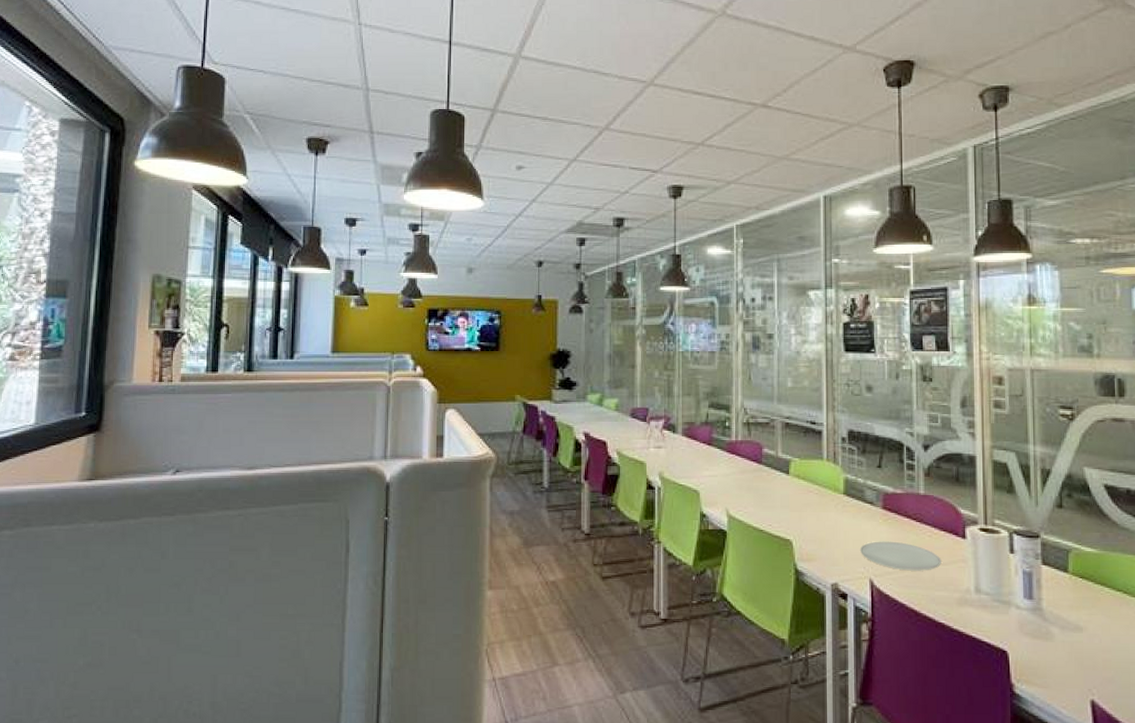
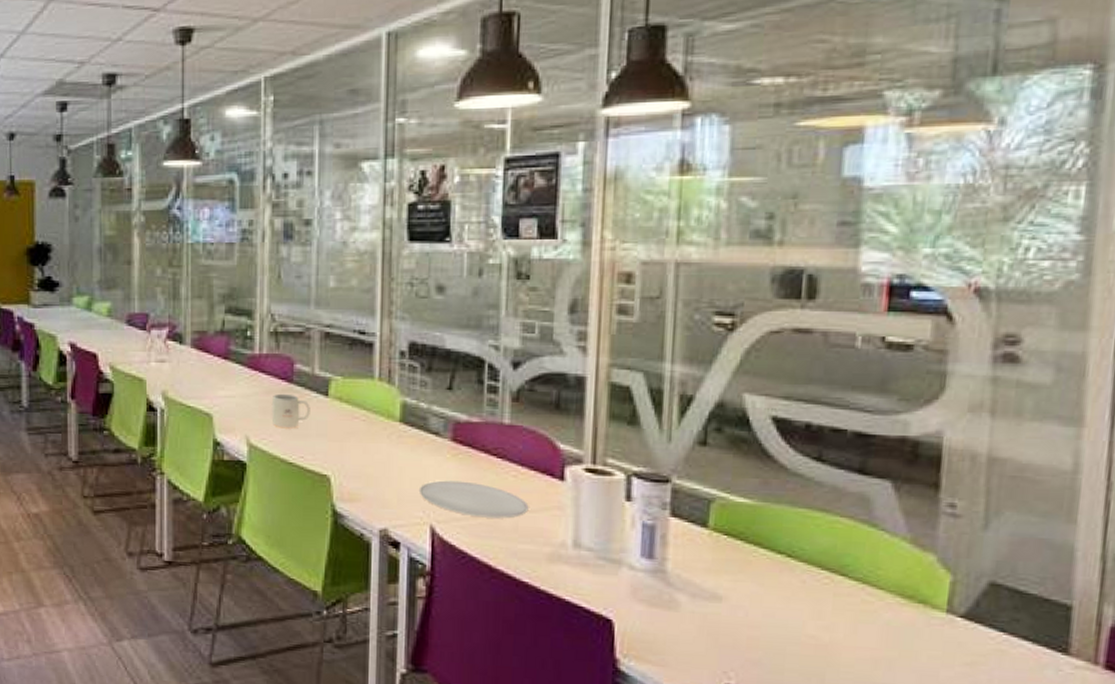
mug: none [745,473,776,502] -> present [271,393,310,429]

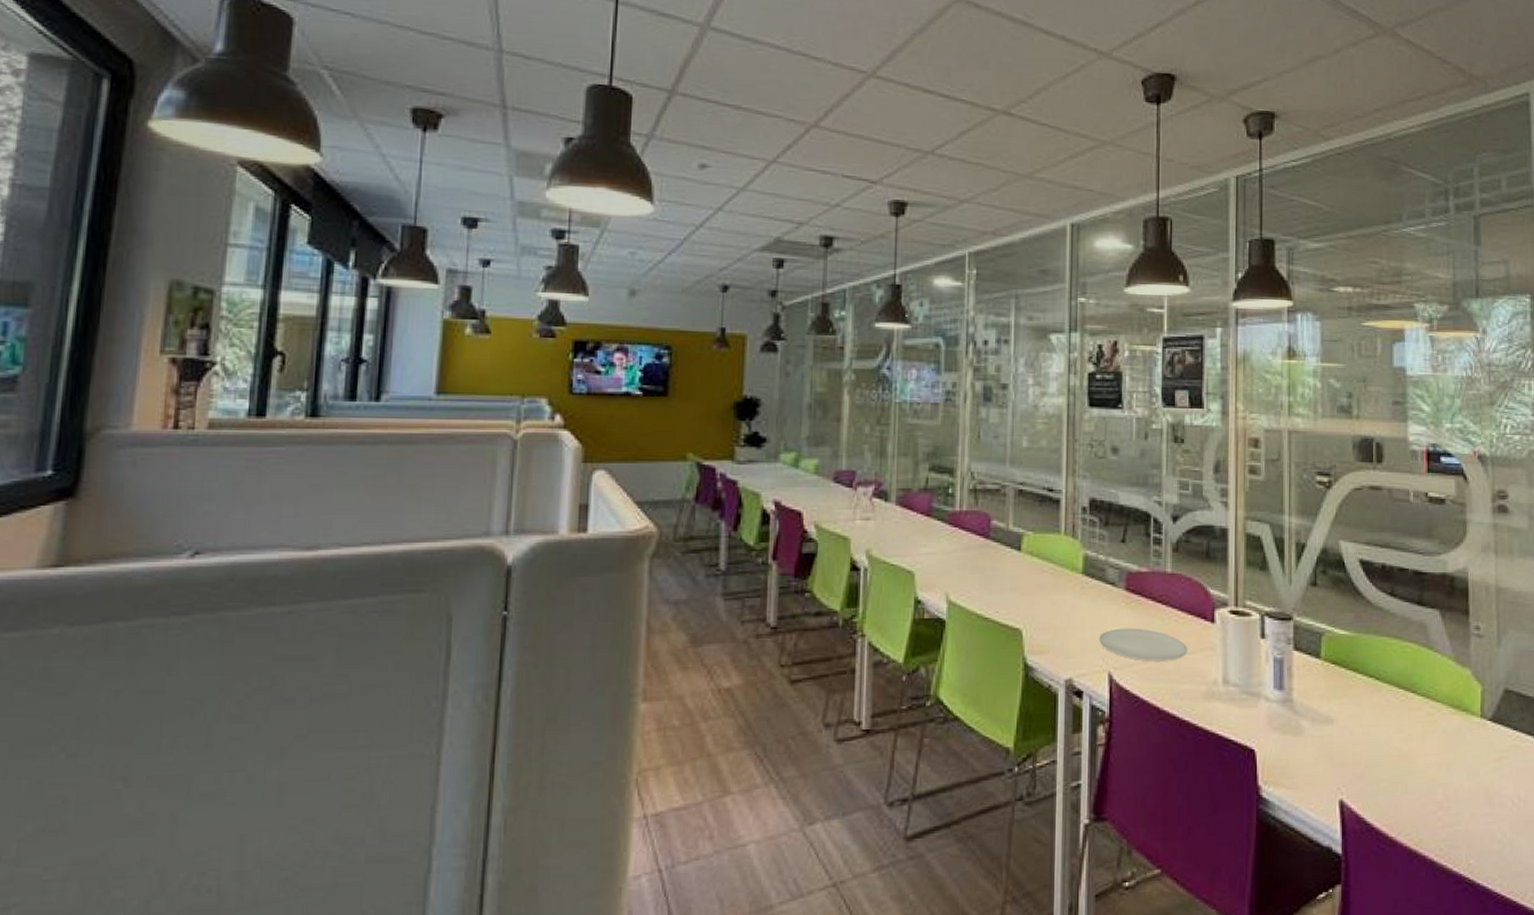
mug: present [271,393,310,429] -> none [969,549,1005,584]

